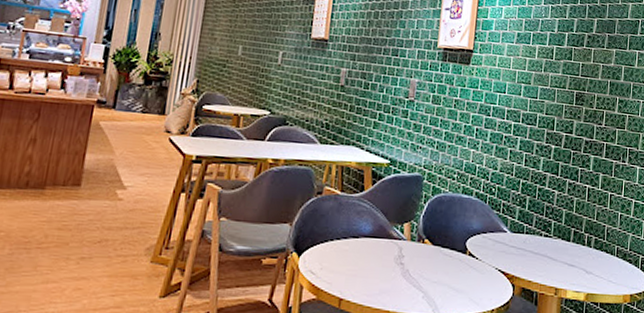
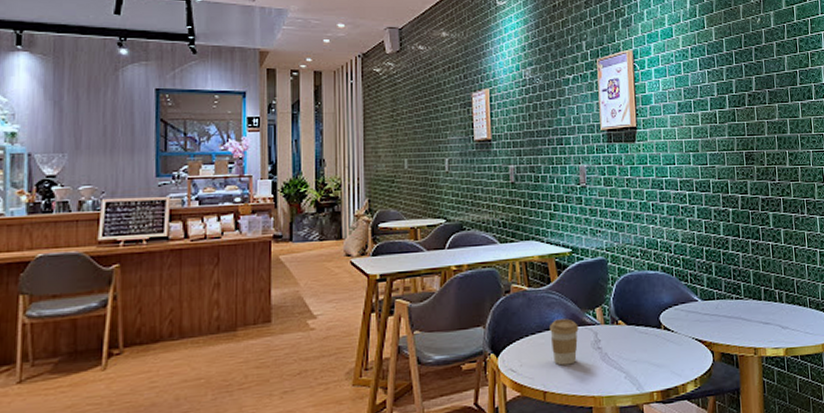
coffee cup: none [354,228,385,276] -> present [550,319,579,366]

